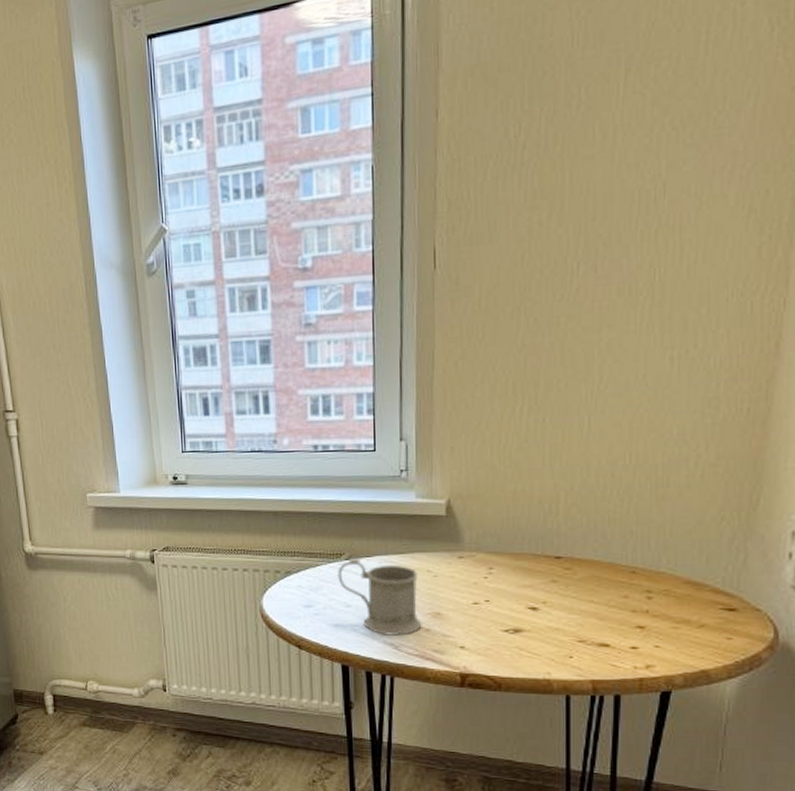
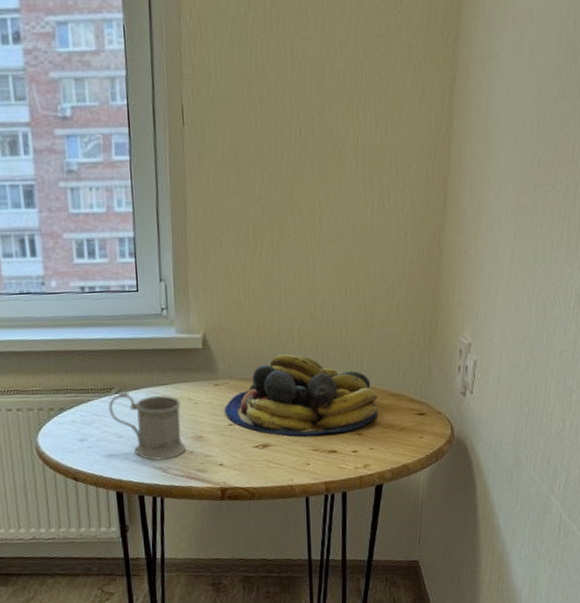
fruit bowl: none [469,527,668,626] -> present [224,354,378,438]

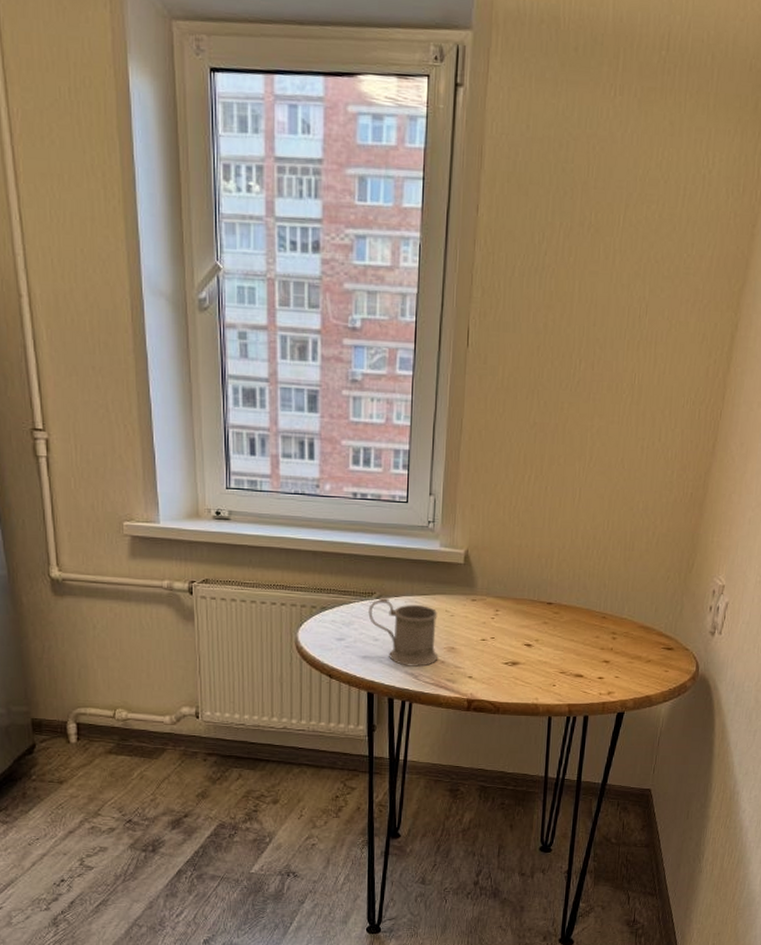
fruit bowl: present [224,354,378,438] -> none [479,577,628,660]

